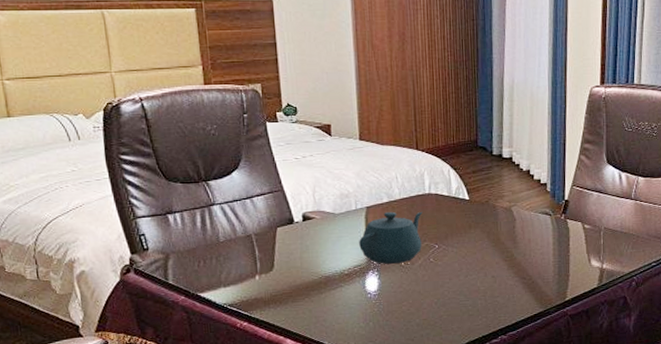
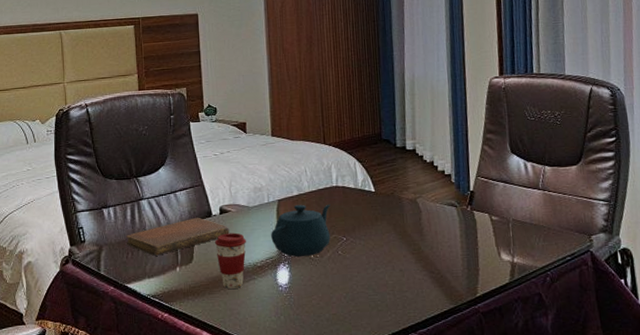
notebook: none [196,224,314,264] -> present [125,217,230,256]
coffee cup: none [298,240,332,297] -> present [215,232,246,289]

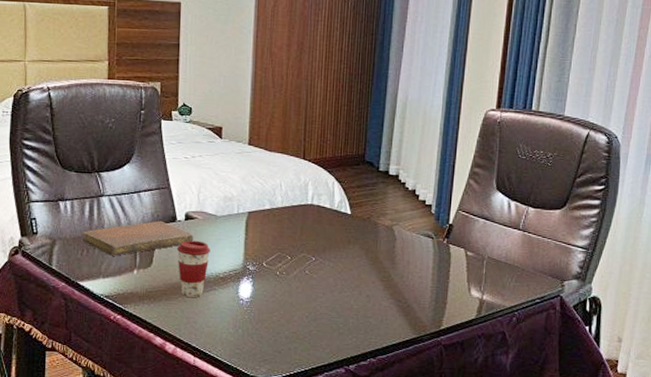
teapot: present [271,204,331,257] -> none [237,218,303,272]

